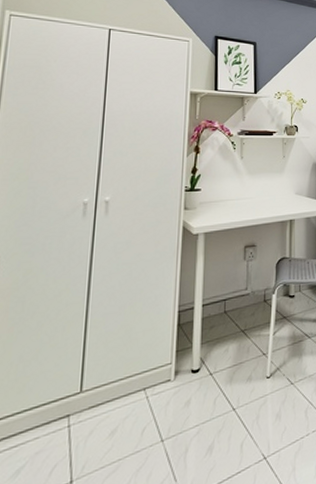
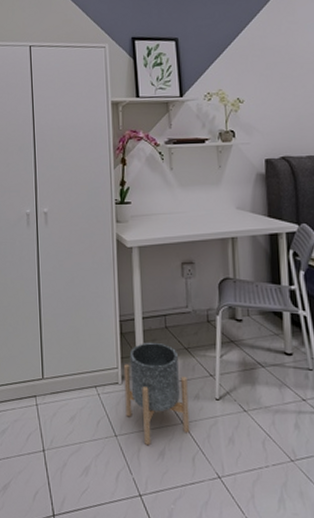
planter: none [175,328,242,442] -> present [123,342,190,445]

